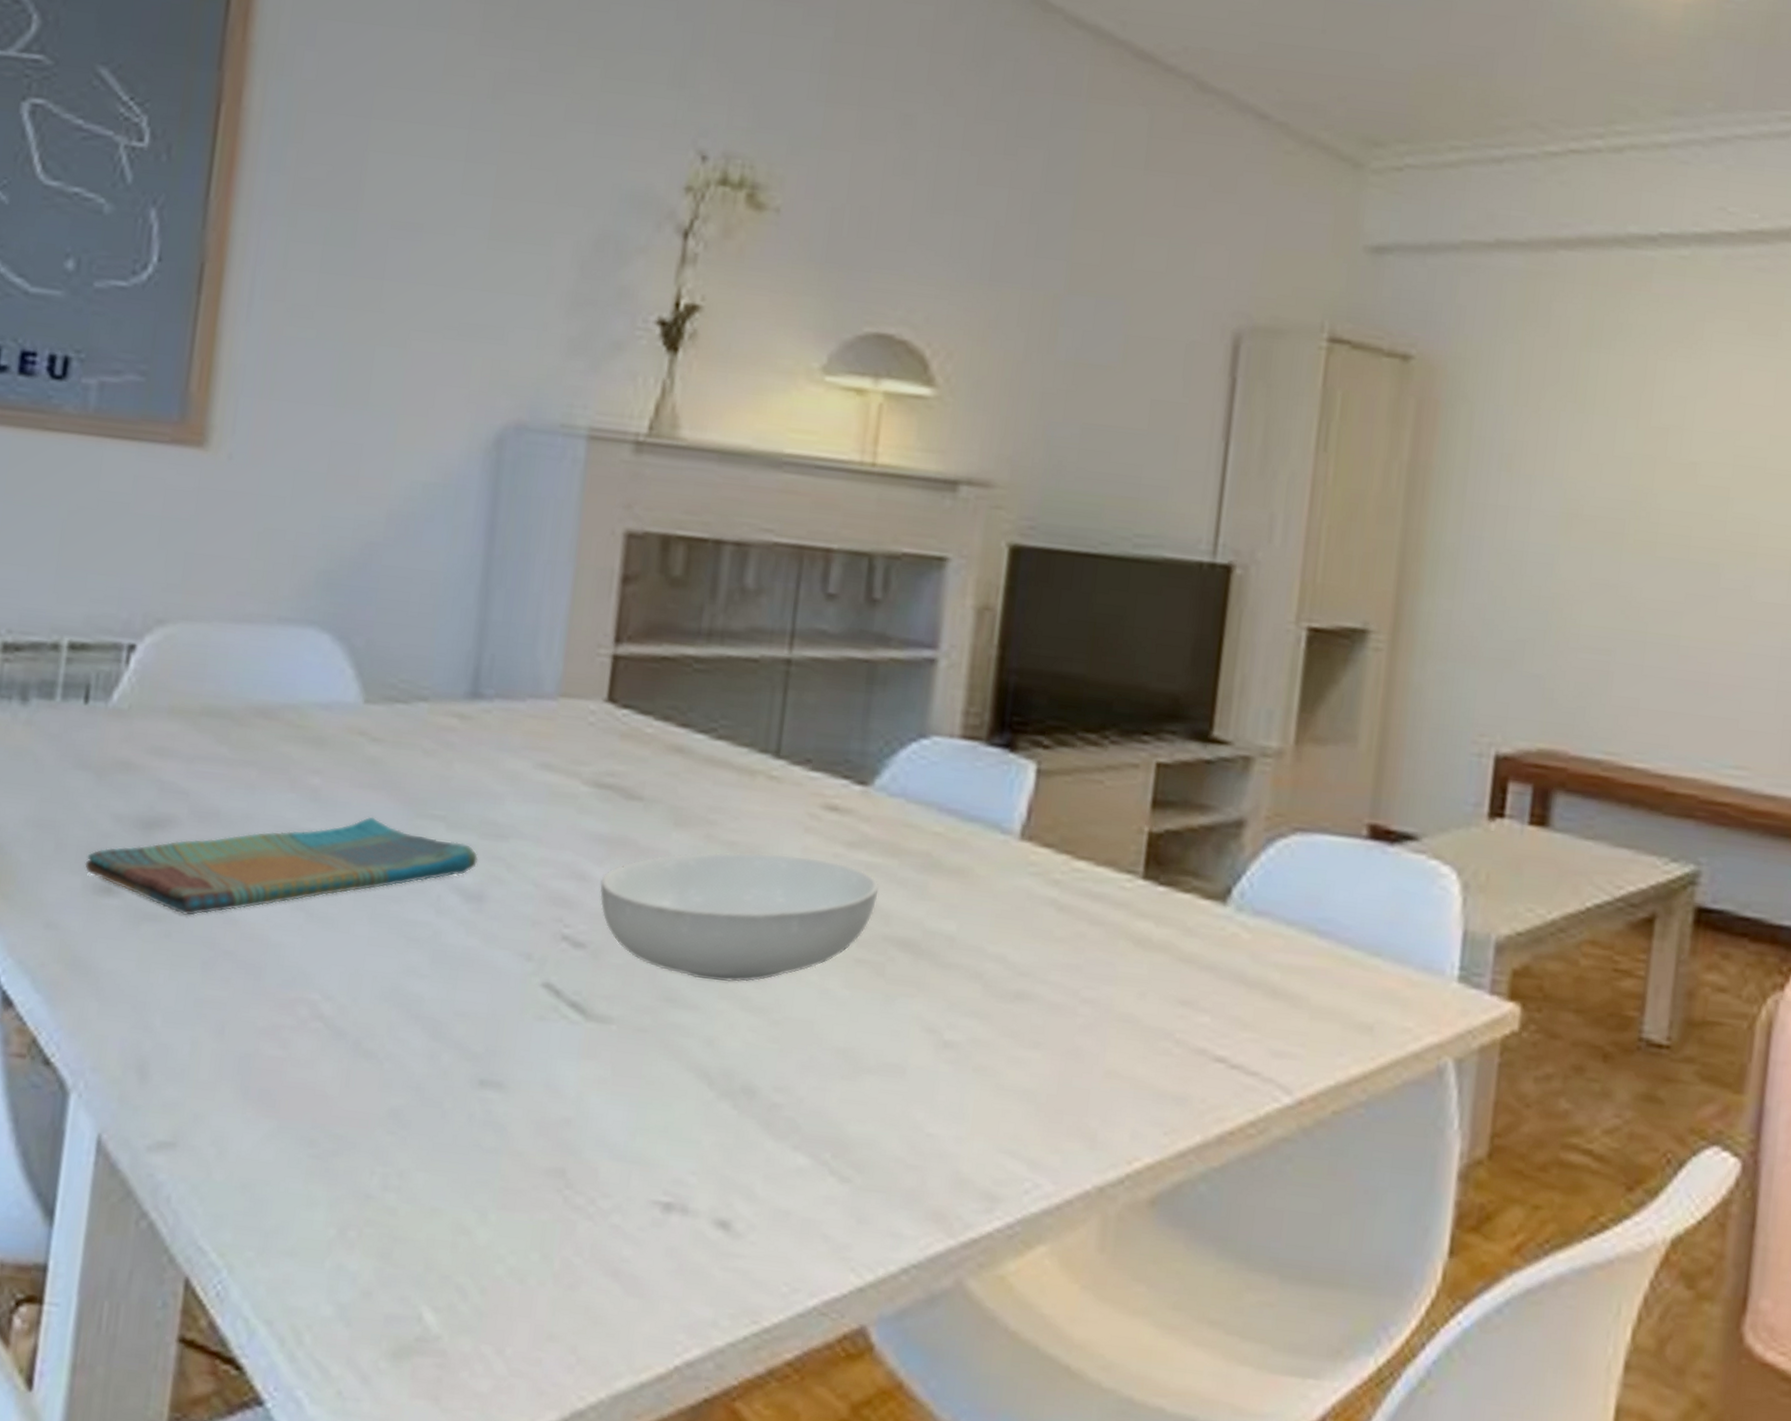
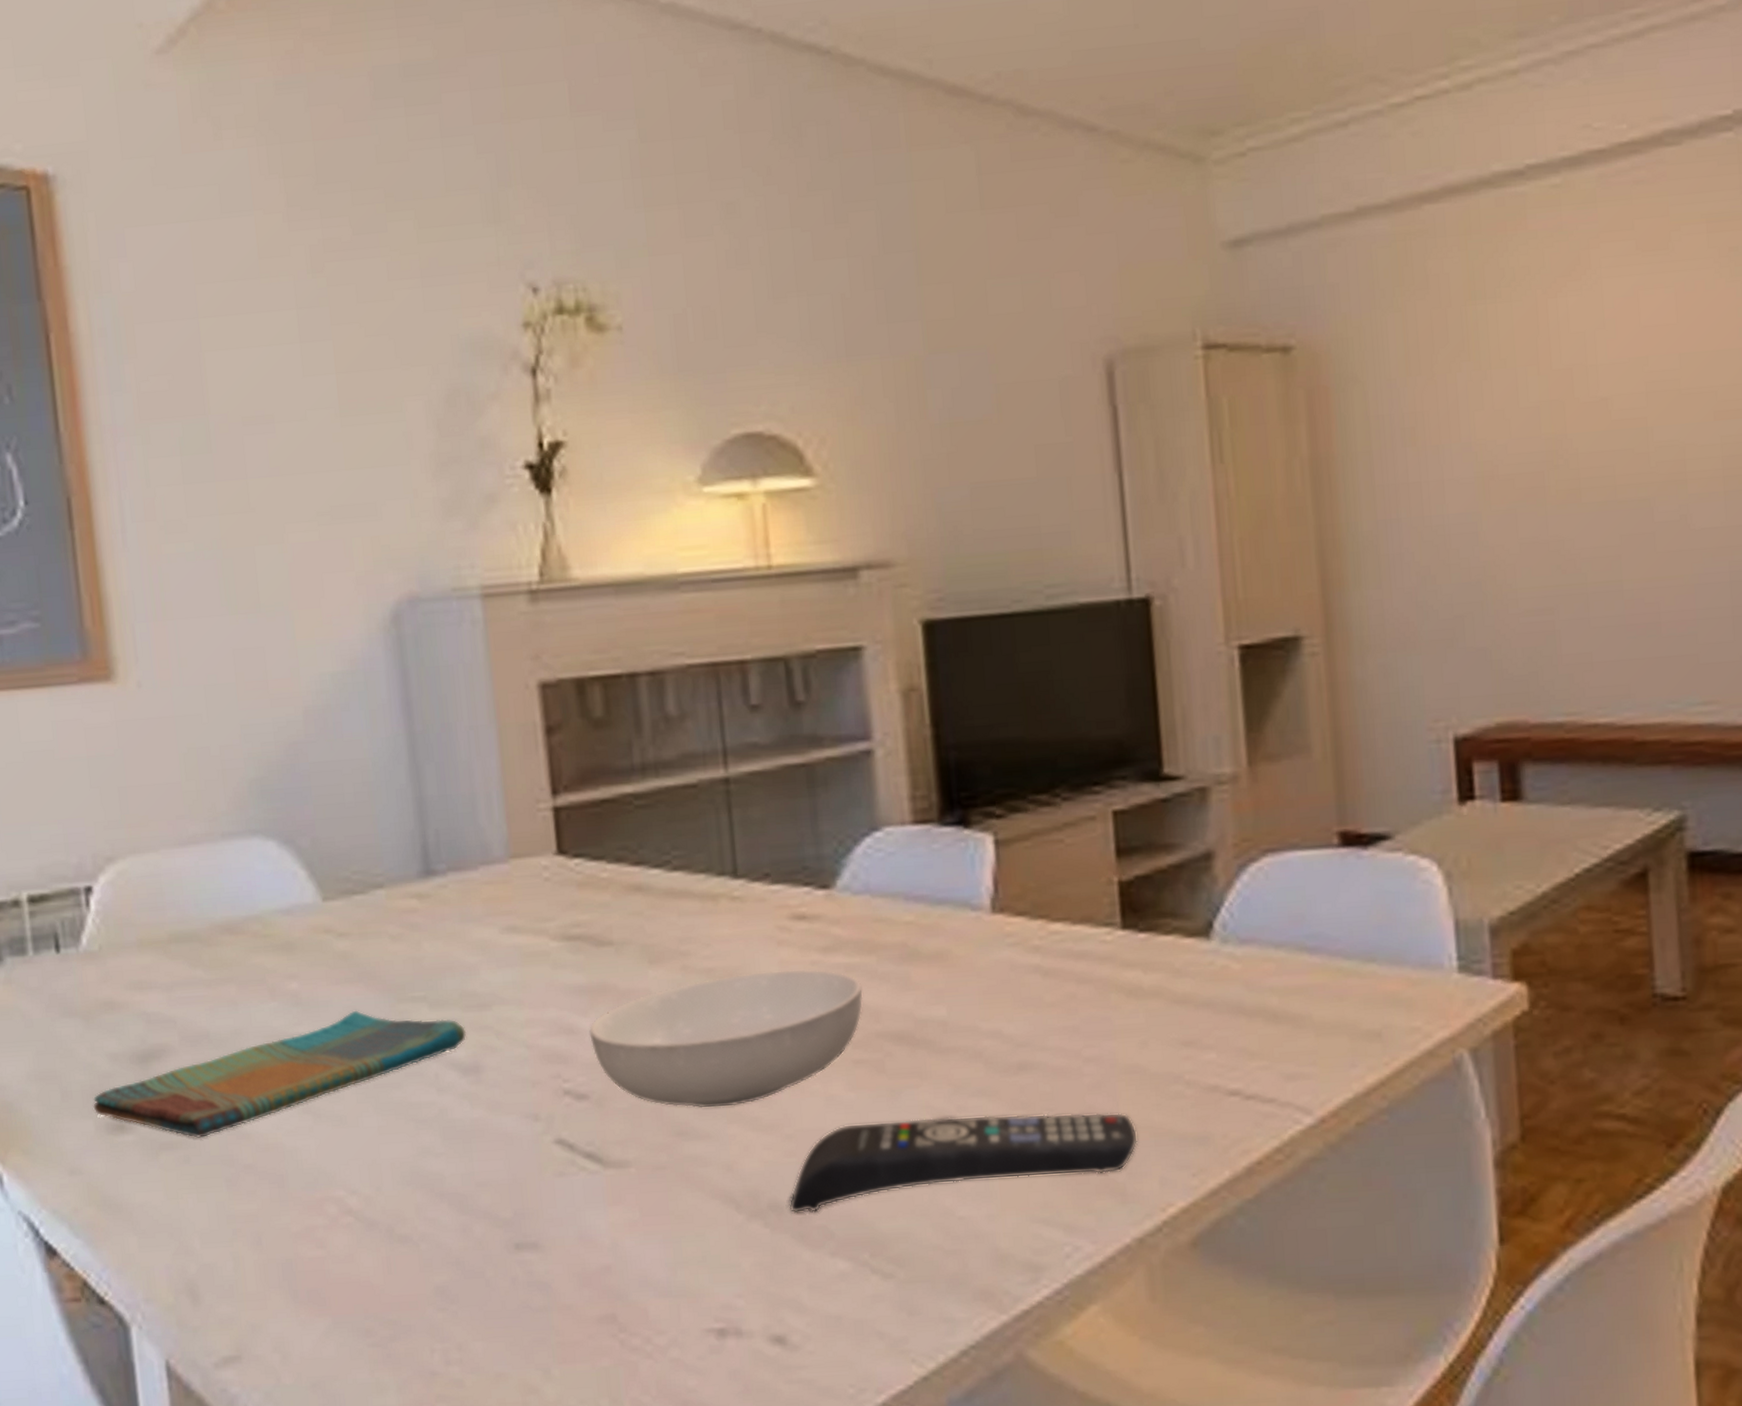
remote control: none [761,1020,1119,1117] -> present [789,1112,1138,1214]

